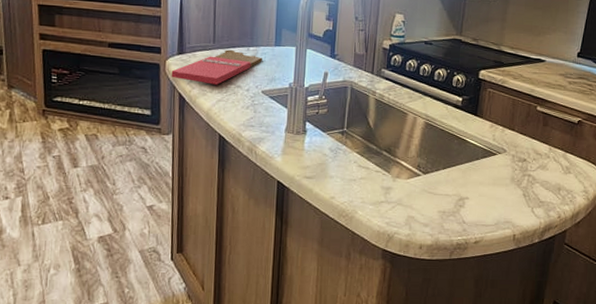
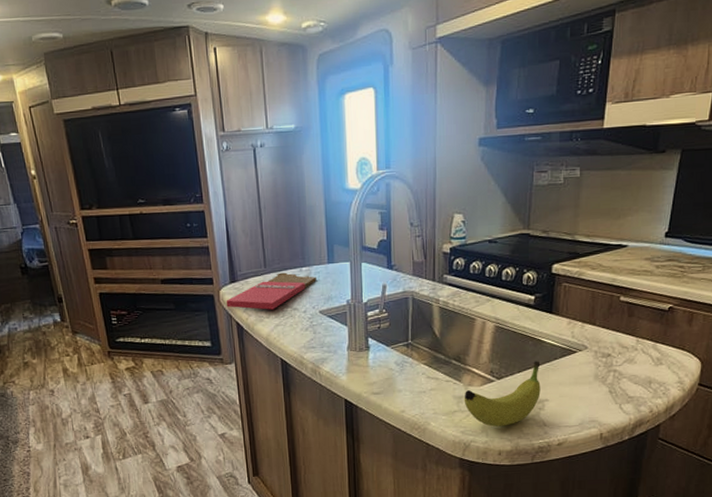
fruit: none [391,159,464,220] -> present [464,361,541,427]

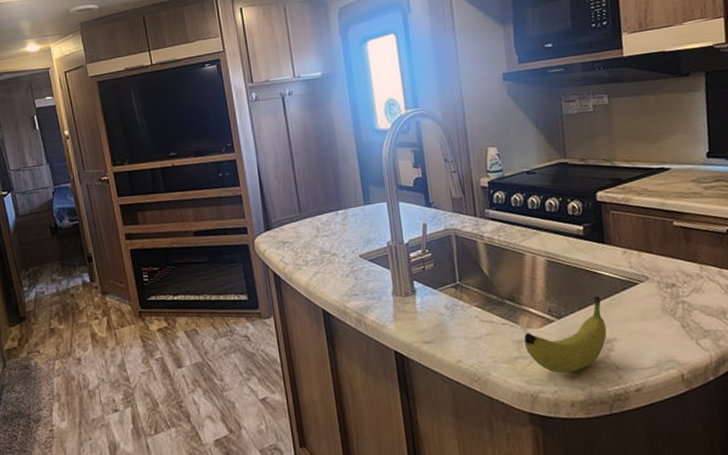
cutting board: present [226,272,316,310] -> none [261,216,354,257]

